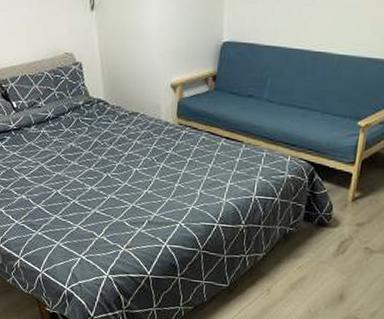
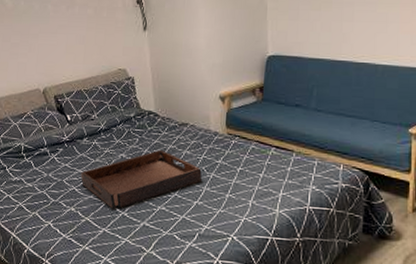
serving tray: none [30,139,153,197] -> present [81,149,203,209]

